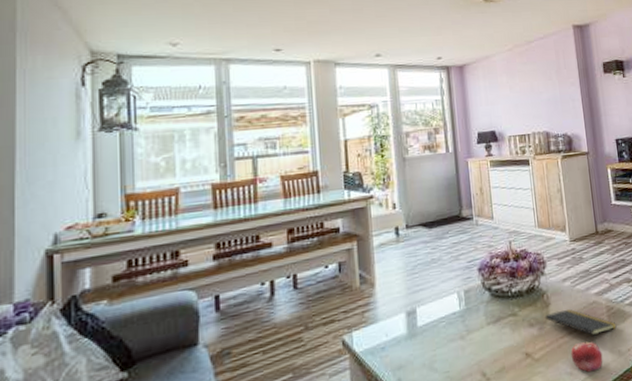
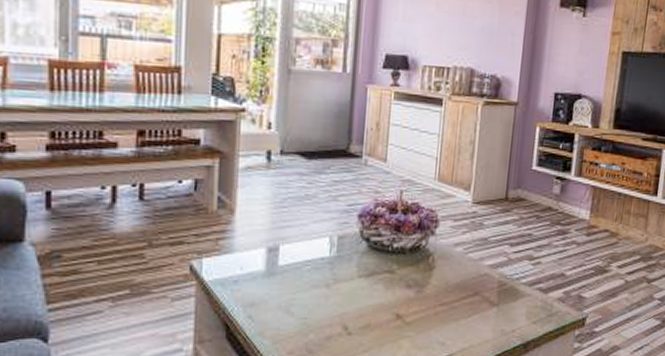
notepad: present [544,309,617,344] -> none [425,276,506,319]
fruit: present [570,341,603,373] -> none [447,314,483,346]

